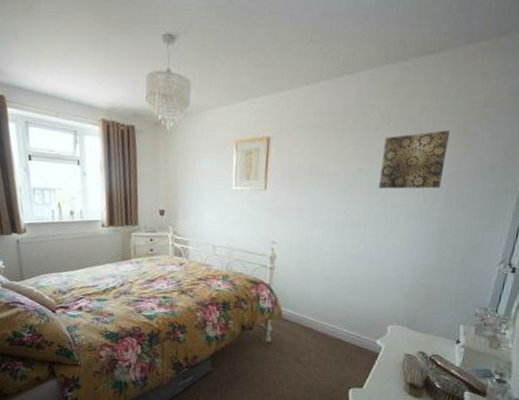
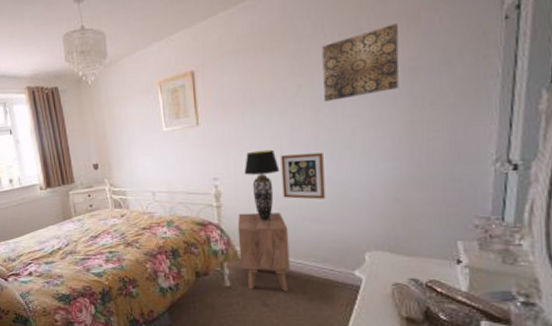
nightstand: none [283,277,330,351] -> present [237,212,291,291]
table lamp: none [299,222,331,288] -> present [244,149,280,222]
picture frame: none [329,230,370,275] -> present [280,152,326,200]

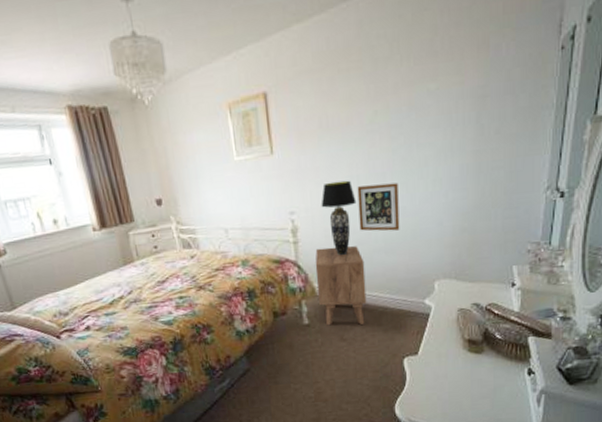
wall art: present [321,23,400,102] -> none [397,48,470,129]

